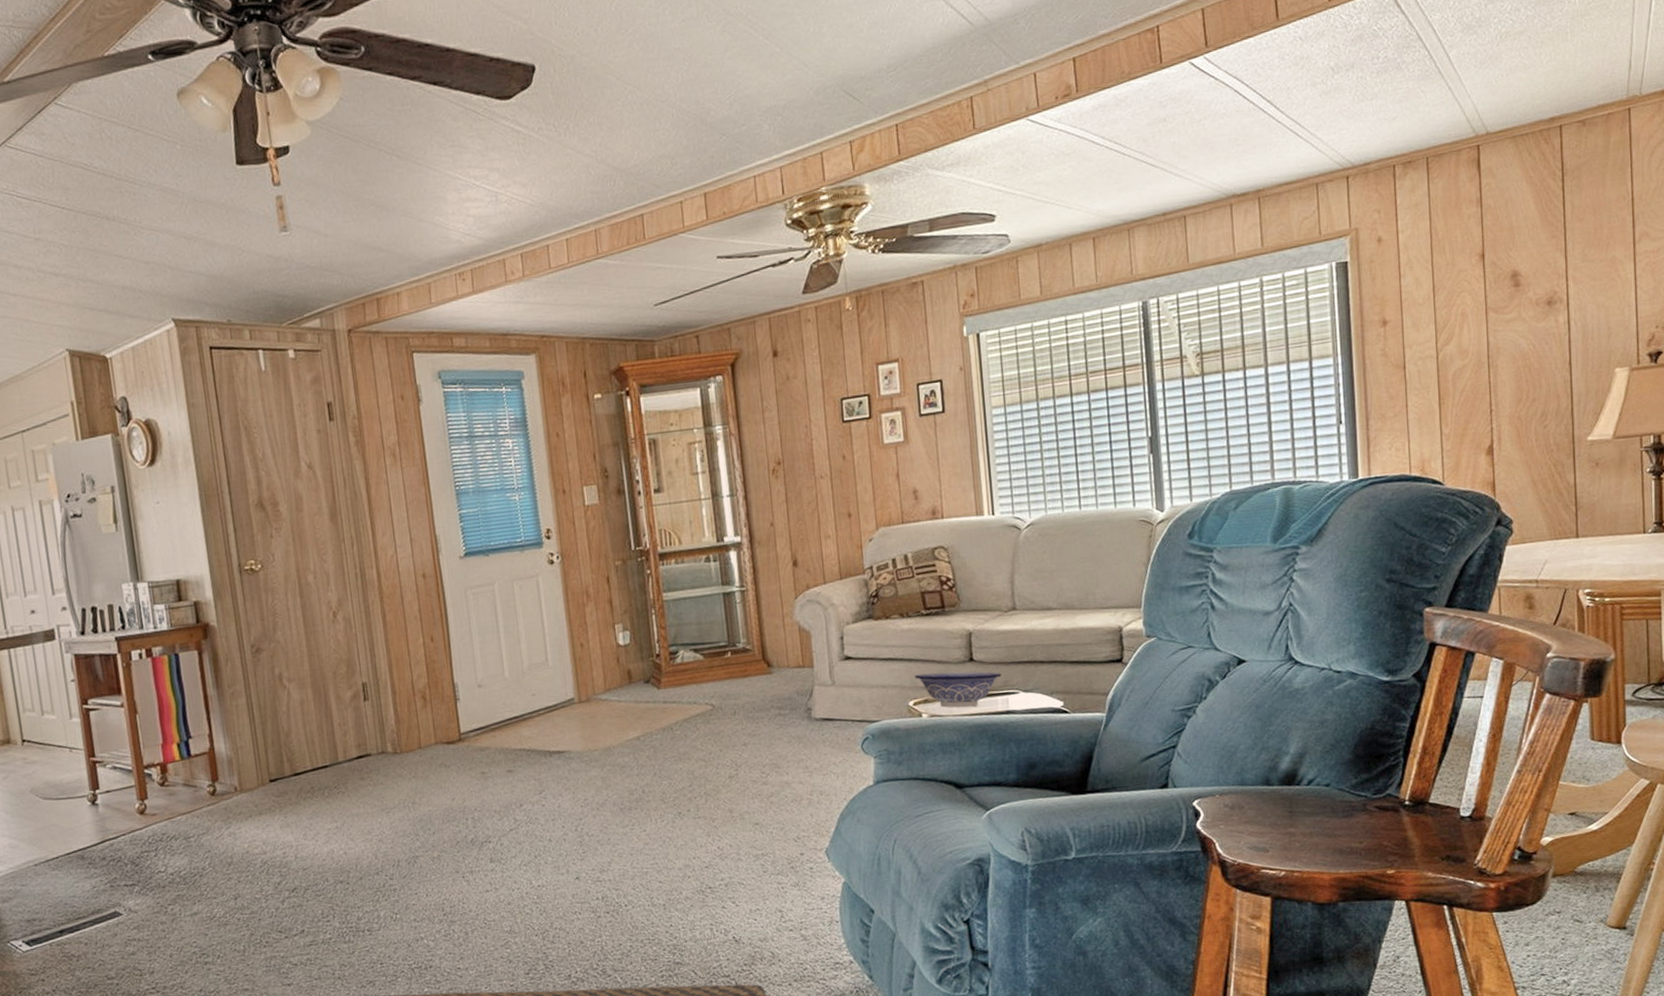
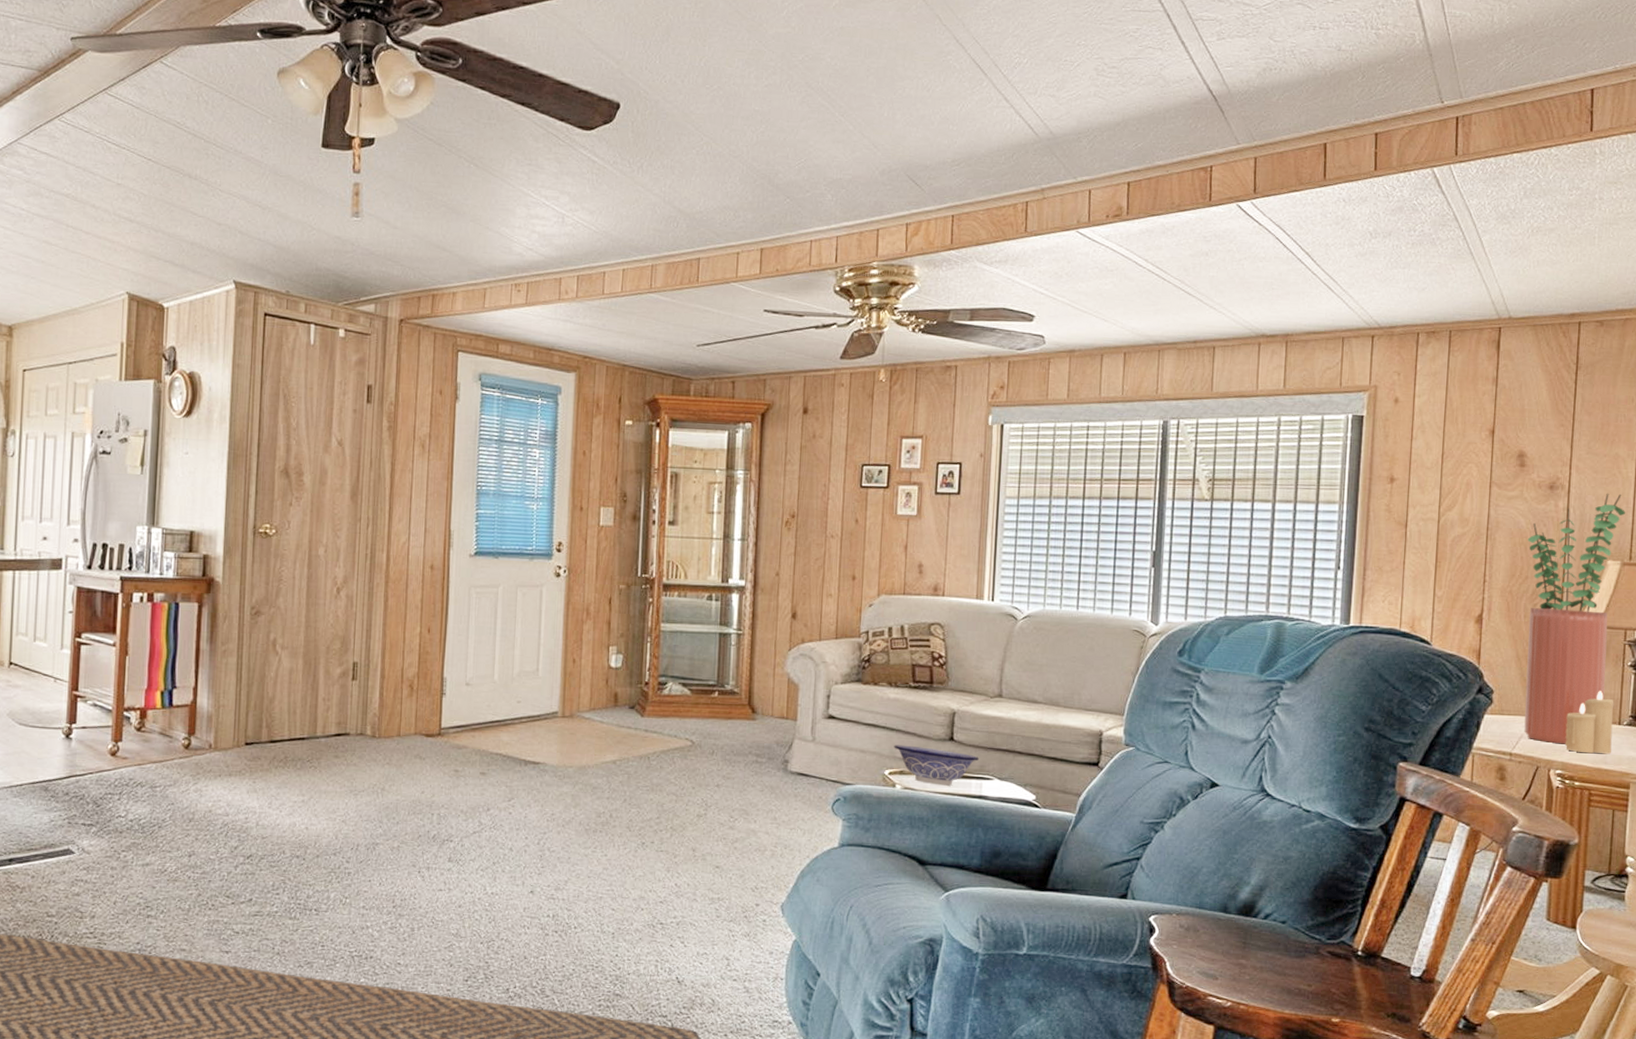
vase: none [1530,297,1629,563] -> present [1524,493,1626,744]
candle: none [1589,502,1639,568] -> present [1565,691,1614,755]

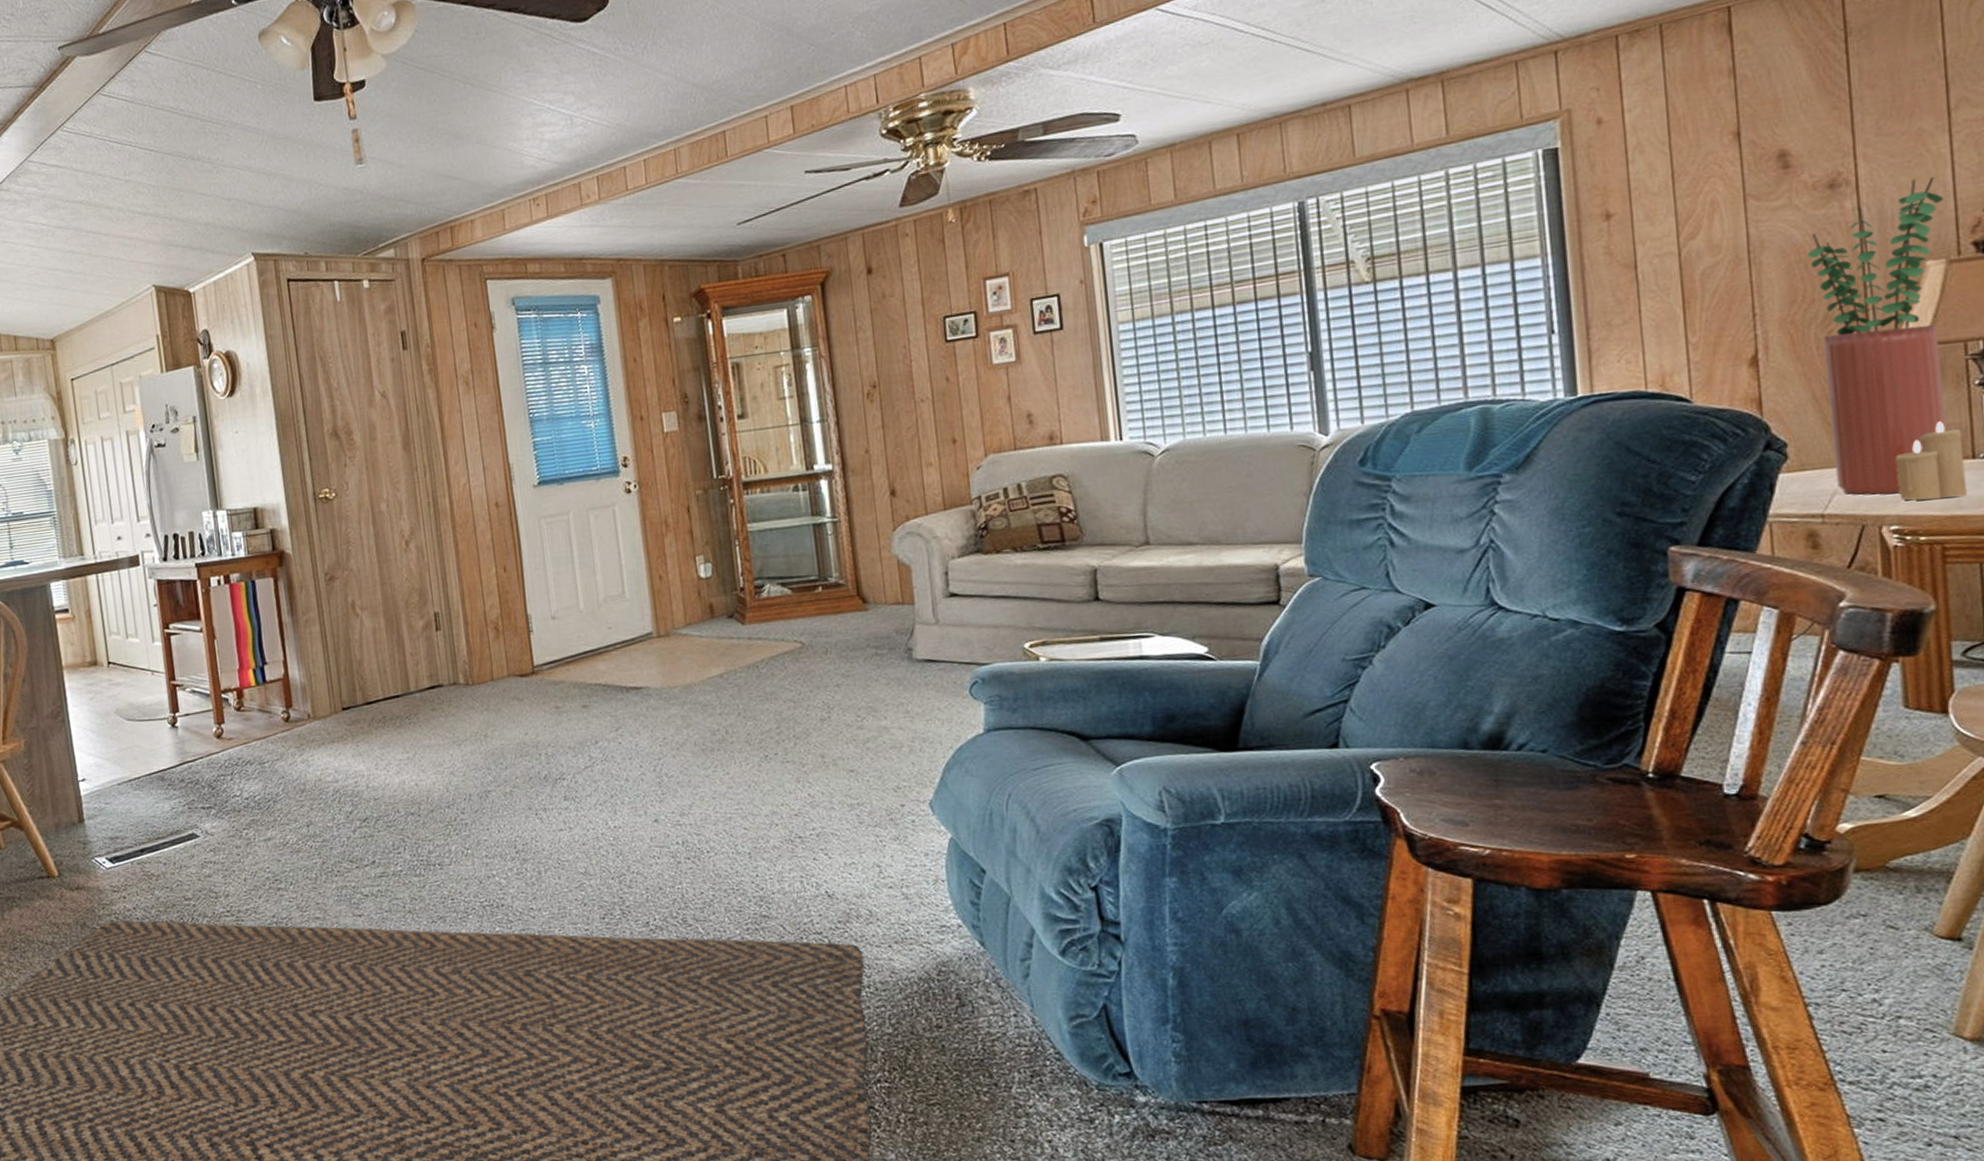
decorative bowl: present [894,745,979,786] -> none [1030,612,1133,651]

